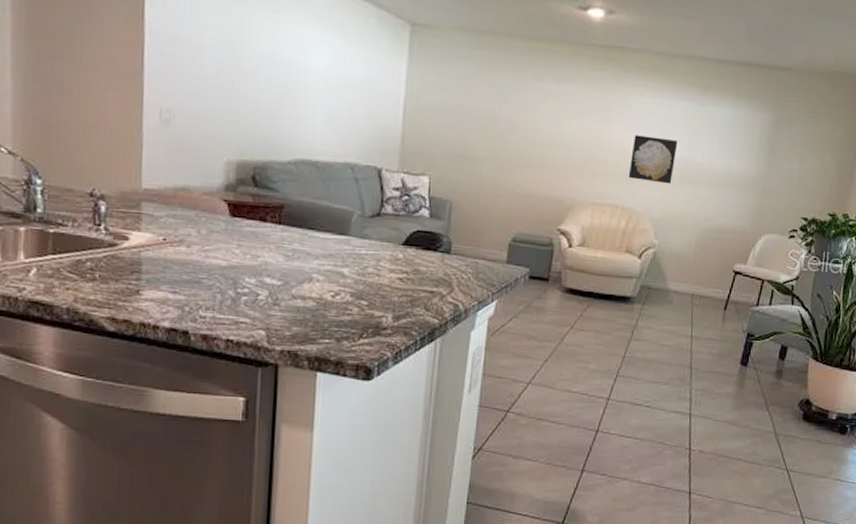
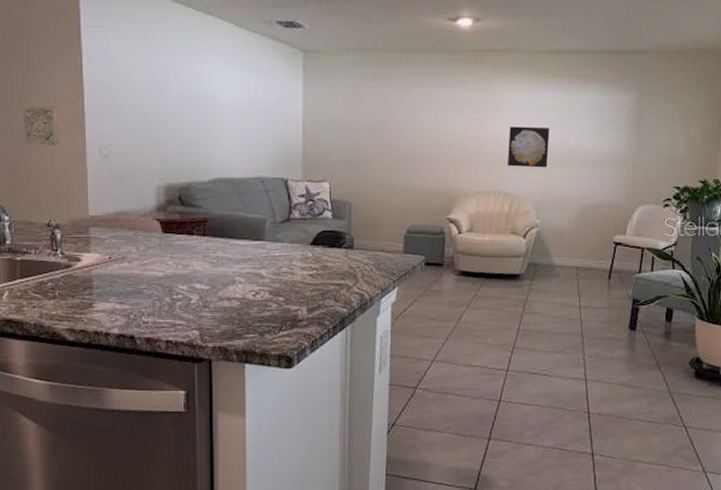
wall ornament: none [66,50,111,101] -> present [23,105,59,145]

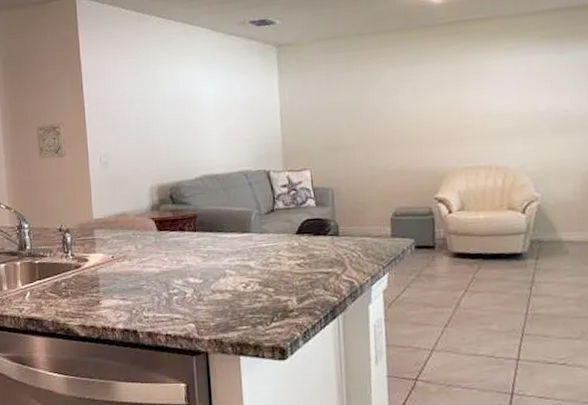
wall art: present [507,126,550,168] -> none [495,93,543,139]

